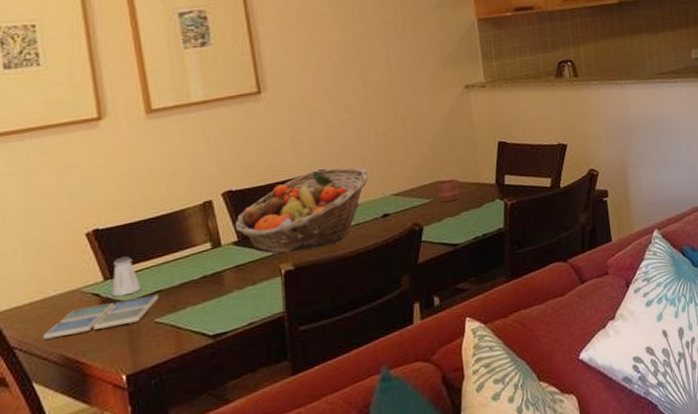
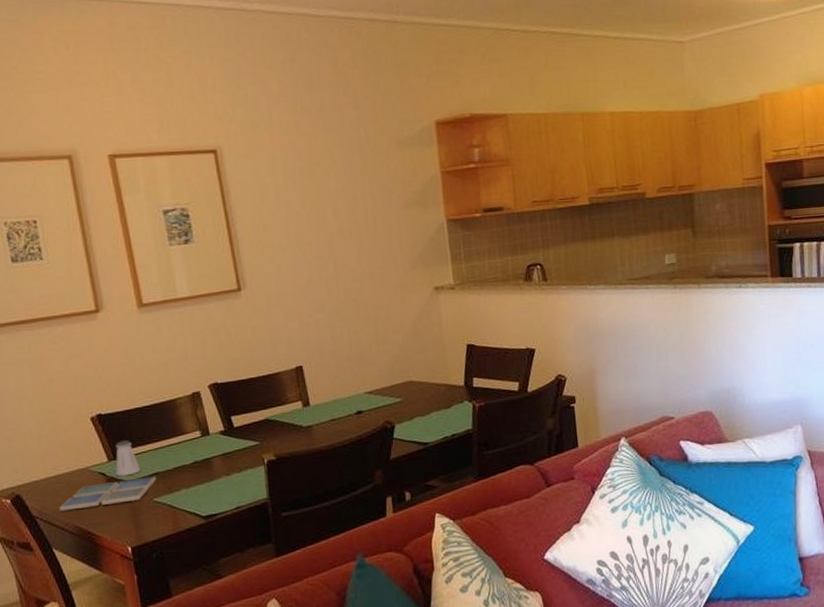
fruit basket: present [234,167,369,253] -> none [220,365,343,444]
mug: present [436,179,460,202] -> none [407,379,429,402]

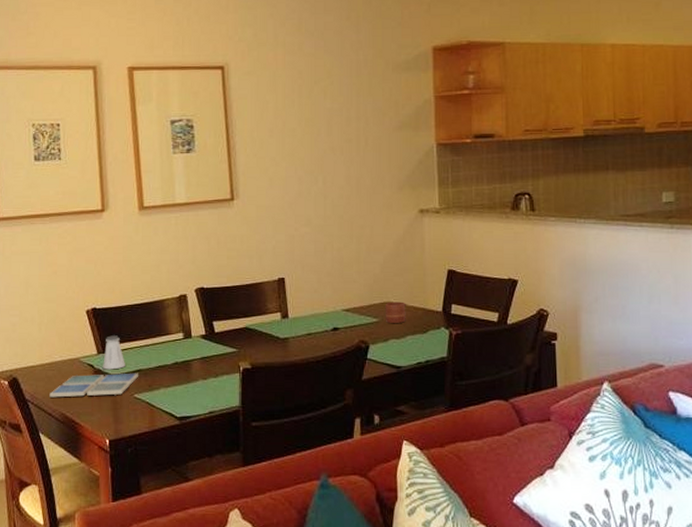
mug: none [407,379,429,402] -> present [385,301,407,324]

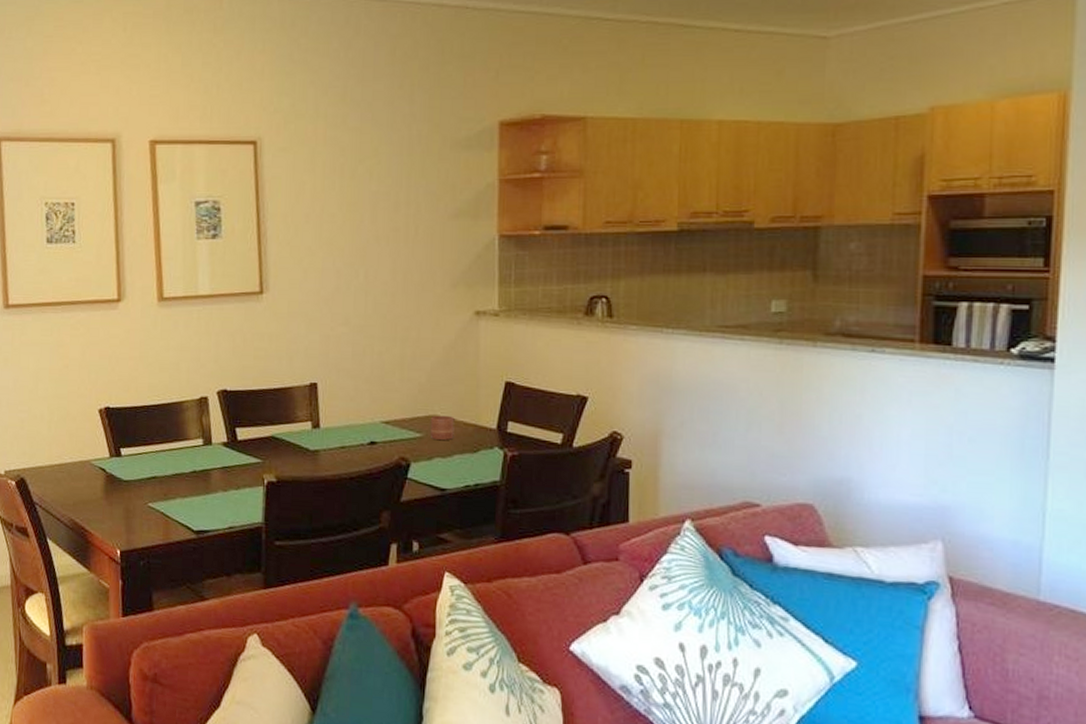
drink coaster: present [49,373,138,398] -> none [58,479,153,503]
saltshaker: present [103,335,125,370] -> none [115,438,140,475]

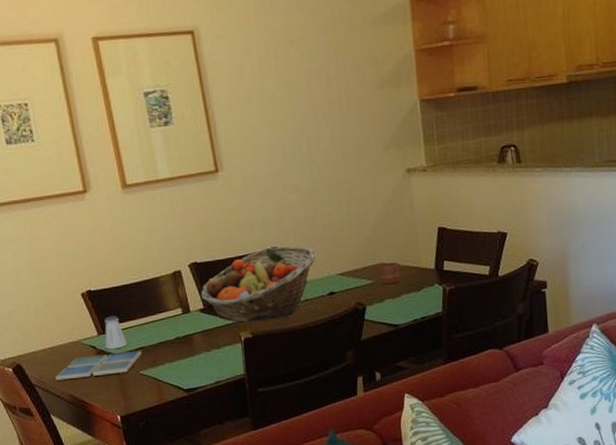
drink coaster: none [58,479,153,503] -> present [55,350,142,381]
saltshaker: none [115,438,140,475] -> present [104,316,127,350]
fruit basket: none [225,382,360,464] -> present [200,246,316,323]

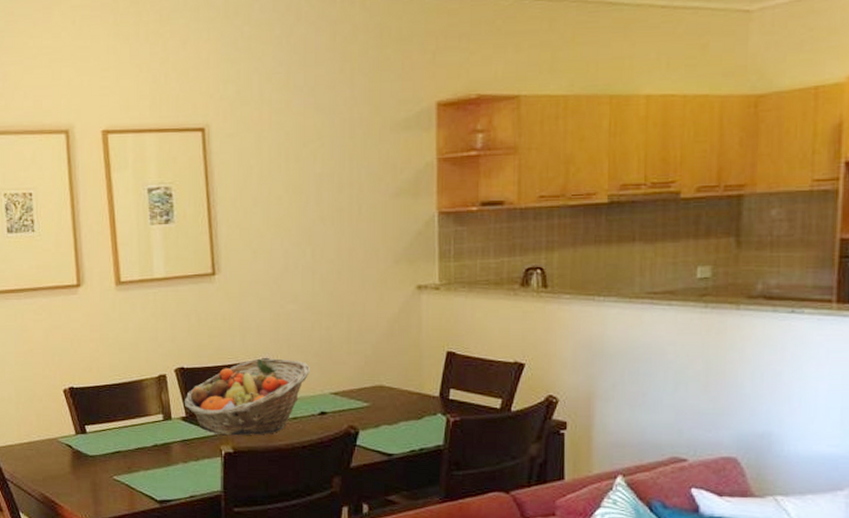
drink coaster: present [55,350,142,381] -> none [28,454,117,478]
saltshaker: present [104,316,127,350] -> none [81,416,104,451]
mug: present [378,262,400,284] -> none [376,385,401,409]

